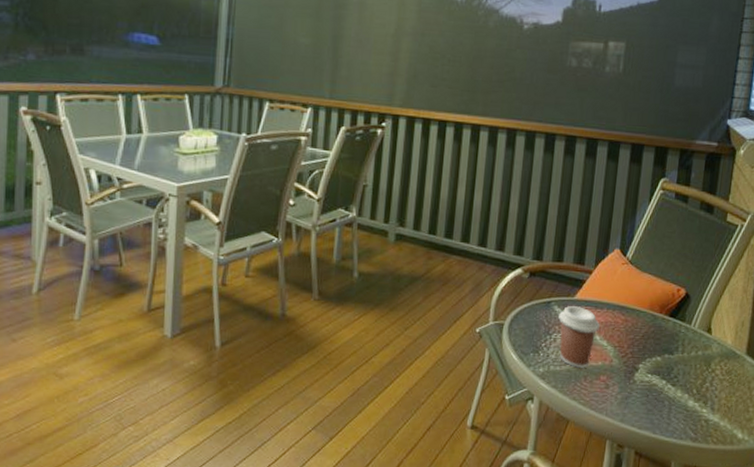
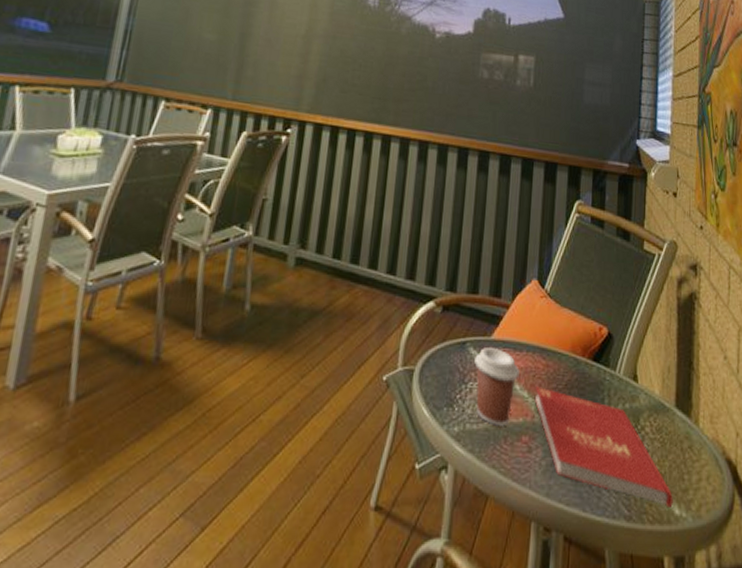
book: none [612,337,737,432] -> present [534,386,673,507]

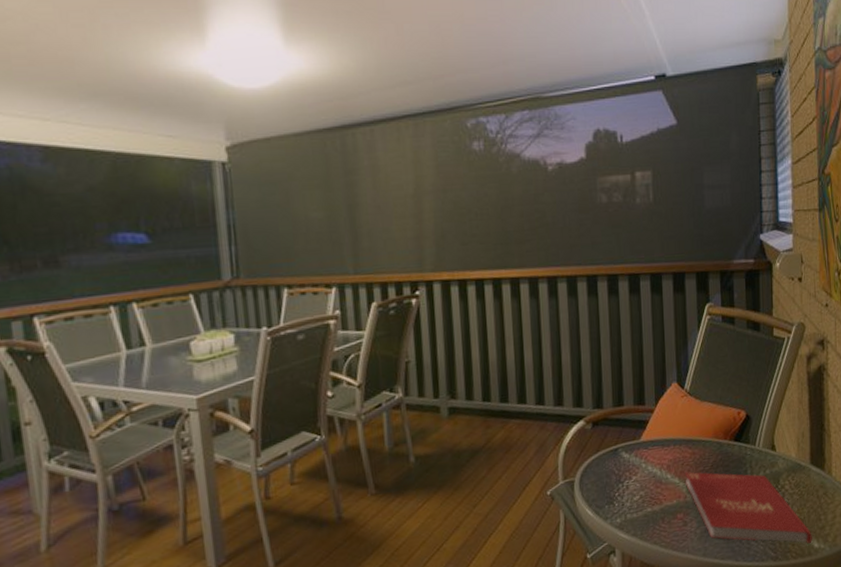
coffee cup: present [474,346,520,426] -> none [627,448,669,511]

